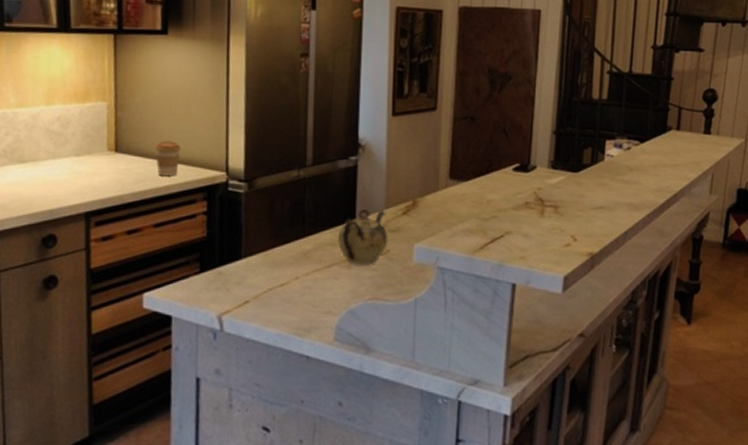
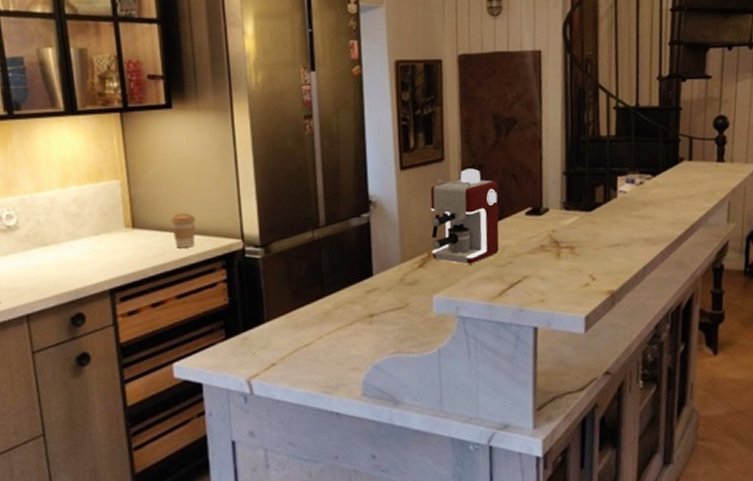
teapot: present [338,210,388,265] -> none [357,264,407,320]
coffee maker: none [417,120,488,216] -> present [430,168,499,265]

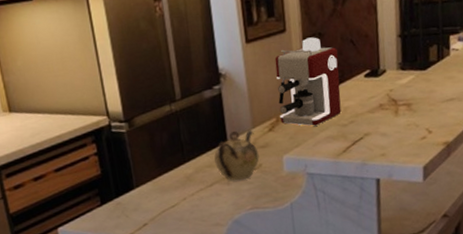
coffee cup: present [170,213,196,248] -> none [42,95,66,128]
teapot: none [357,264,407,320] -> present [214,130,259,181]

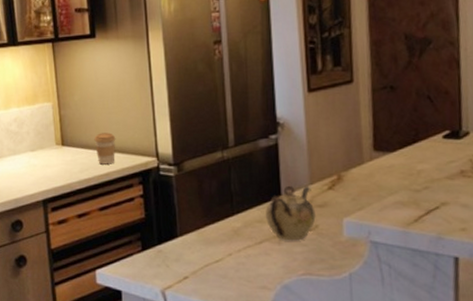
coffee cup: none [42,95,66,128] -> present [94,133,116,165]
coffee maker: present [275,37,341,126] -> none [339,90,414,188]

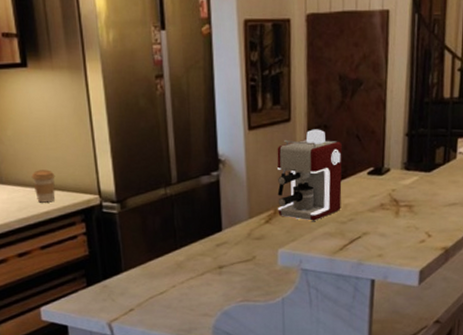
teapot: present [266,186,316,241] -> none [207,220,254,272]
coffee maker: none [339,90,414,188] -> present [277,129,342,221]

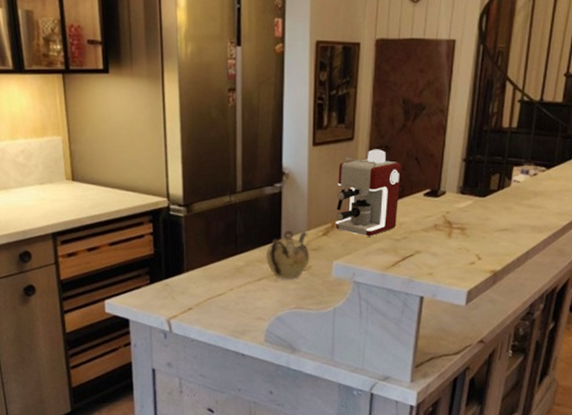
coffee cup: present [31,170,56,203] -> none [105,171,128,202]
teapot: none [207,220,254,272] -> present [266,231,310,279]

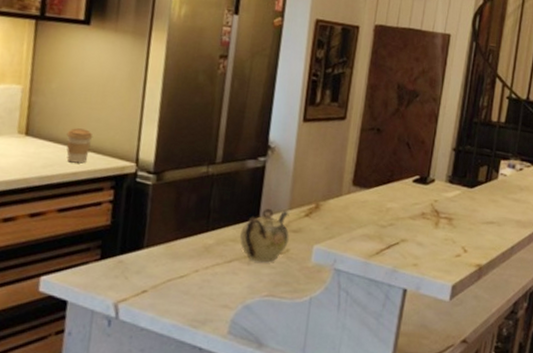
coffee cup: none [105,171,128,202] -> present [66,128,93,164]
coffee maker: present [336,149,401,237] -> none [319,130,392,221]

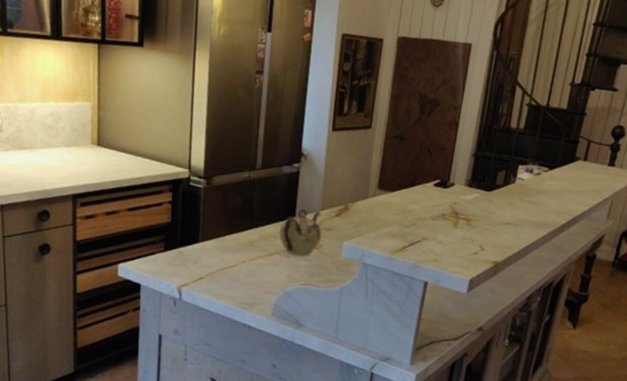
coffee cup: present [66,128,93,164] -> none [130,139,152,170]

